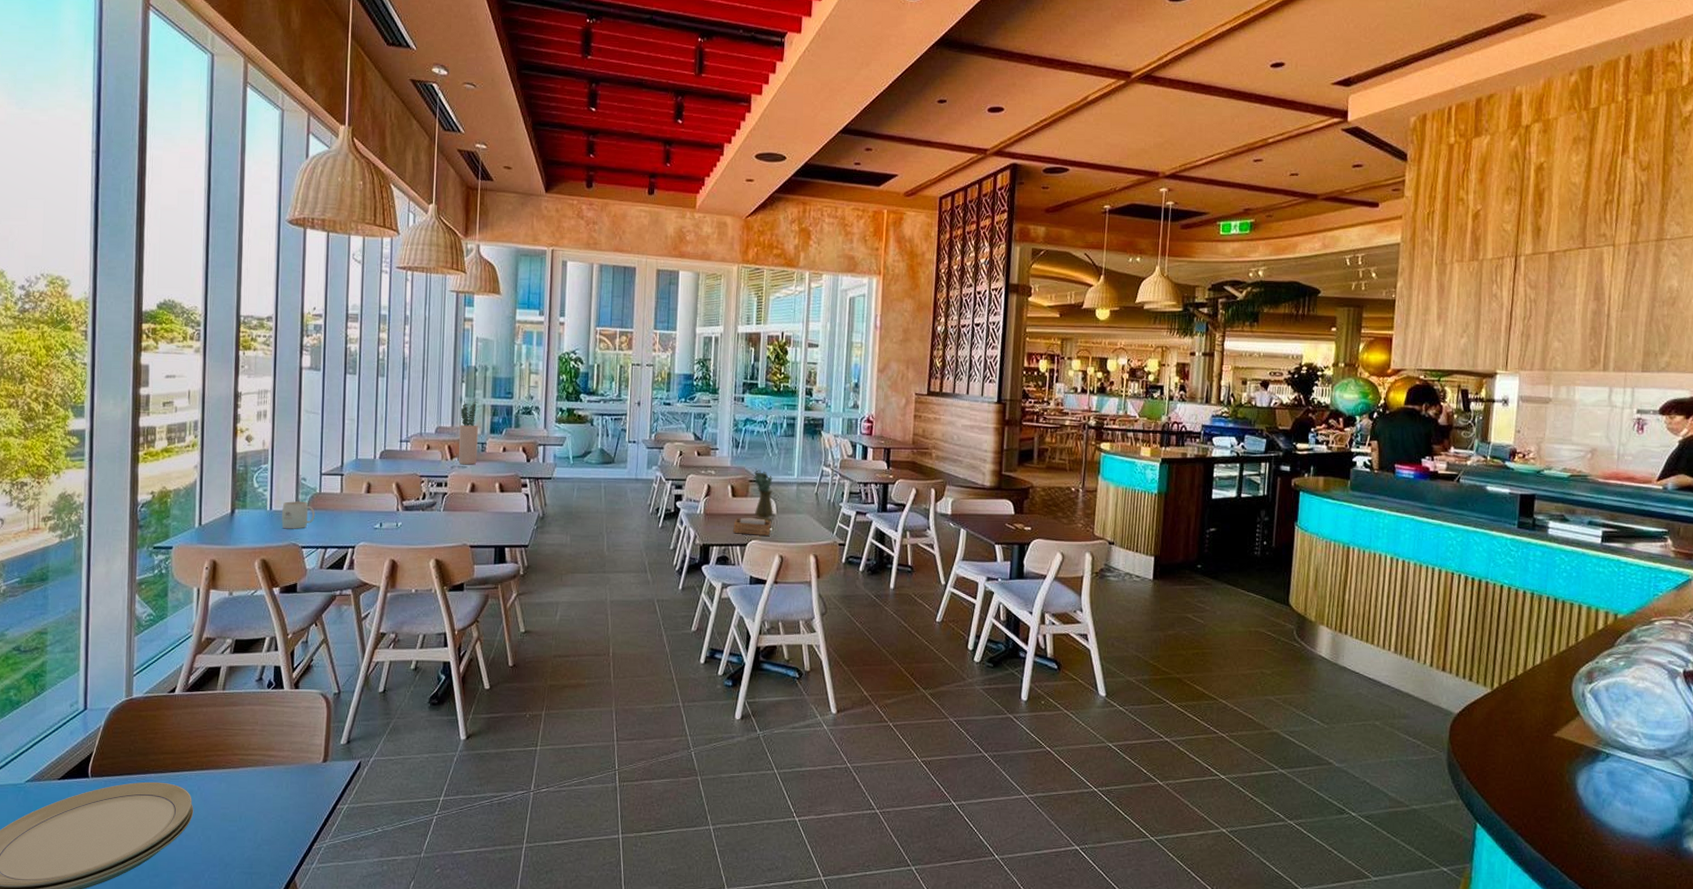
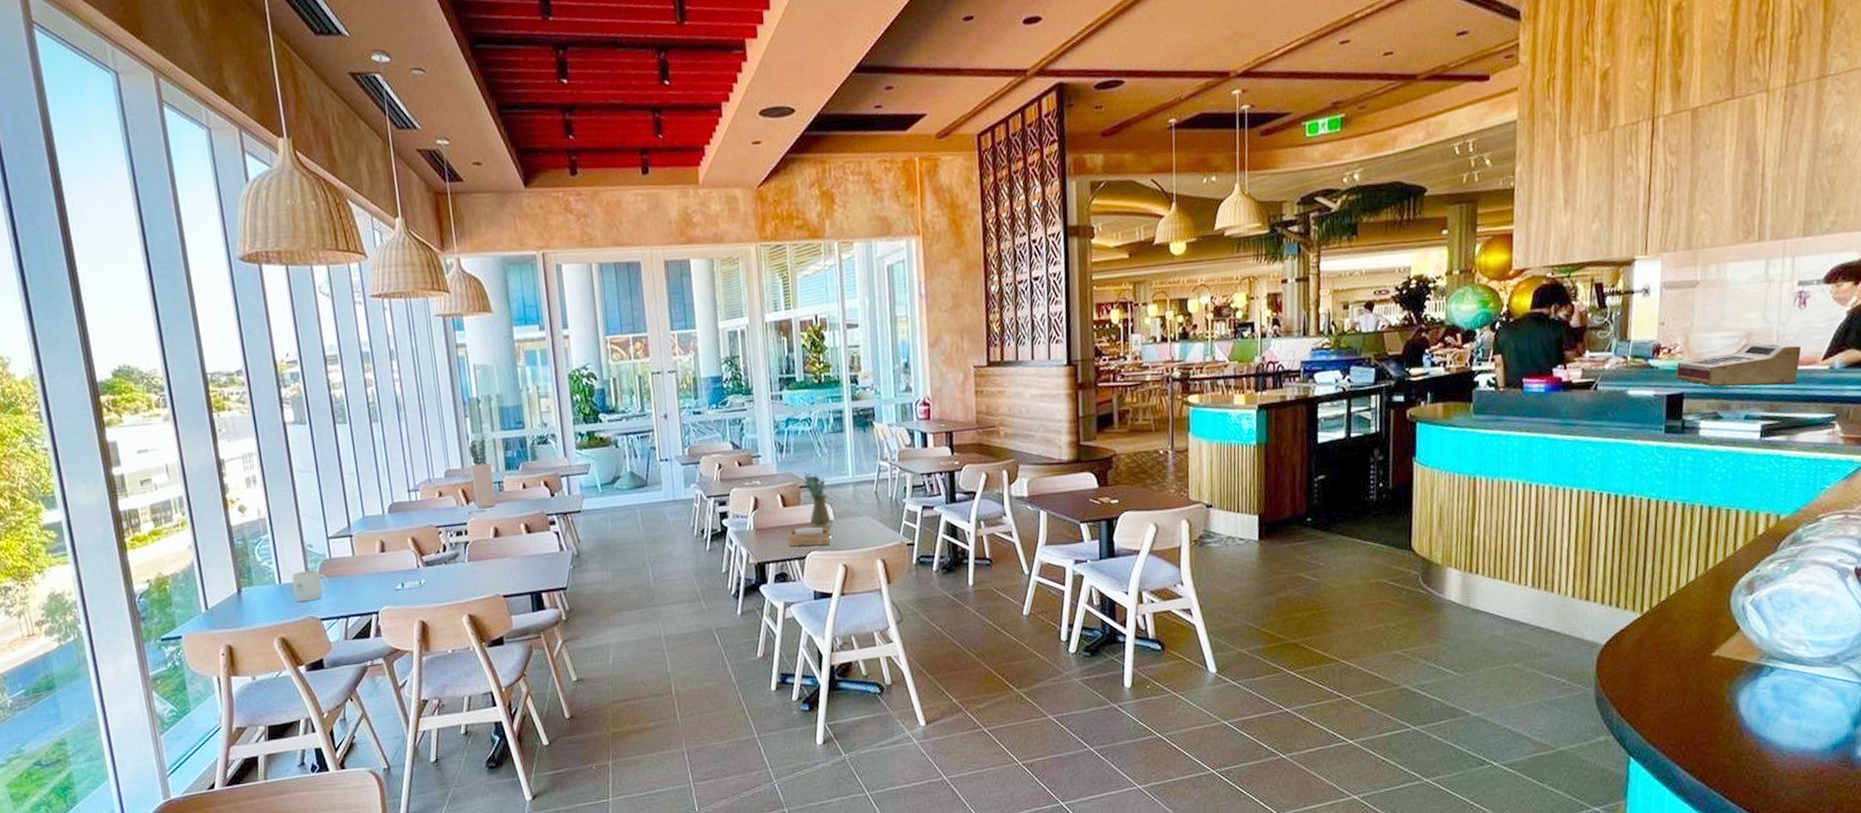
cash register: none [1528,457,1639,498] -> present [1675,342,1802,386]

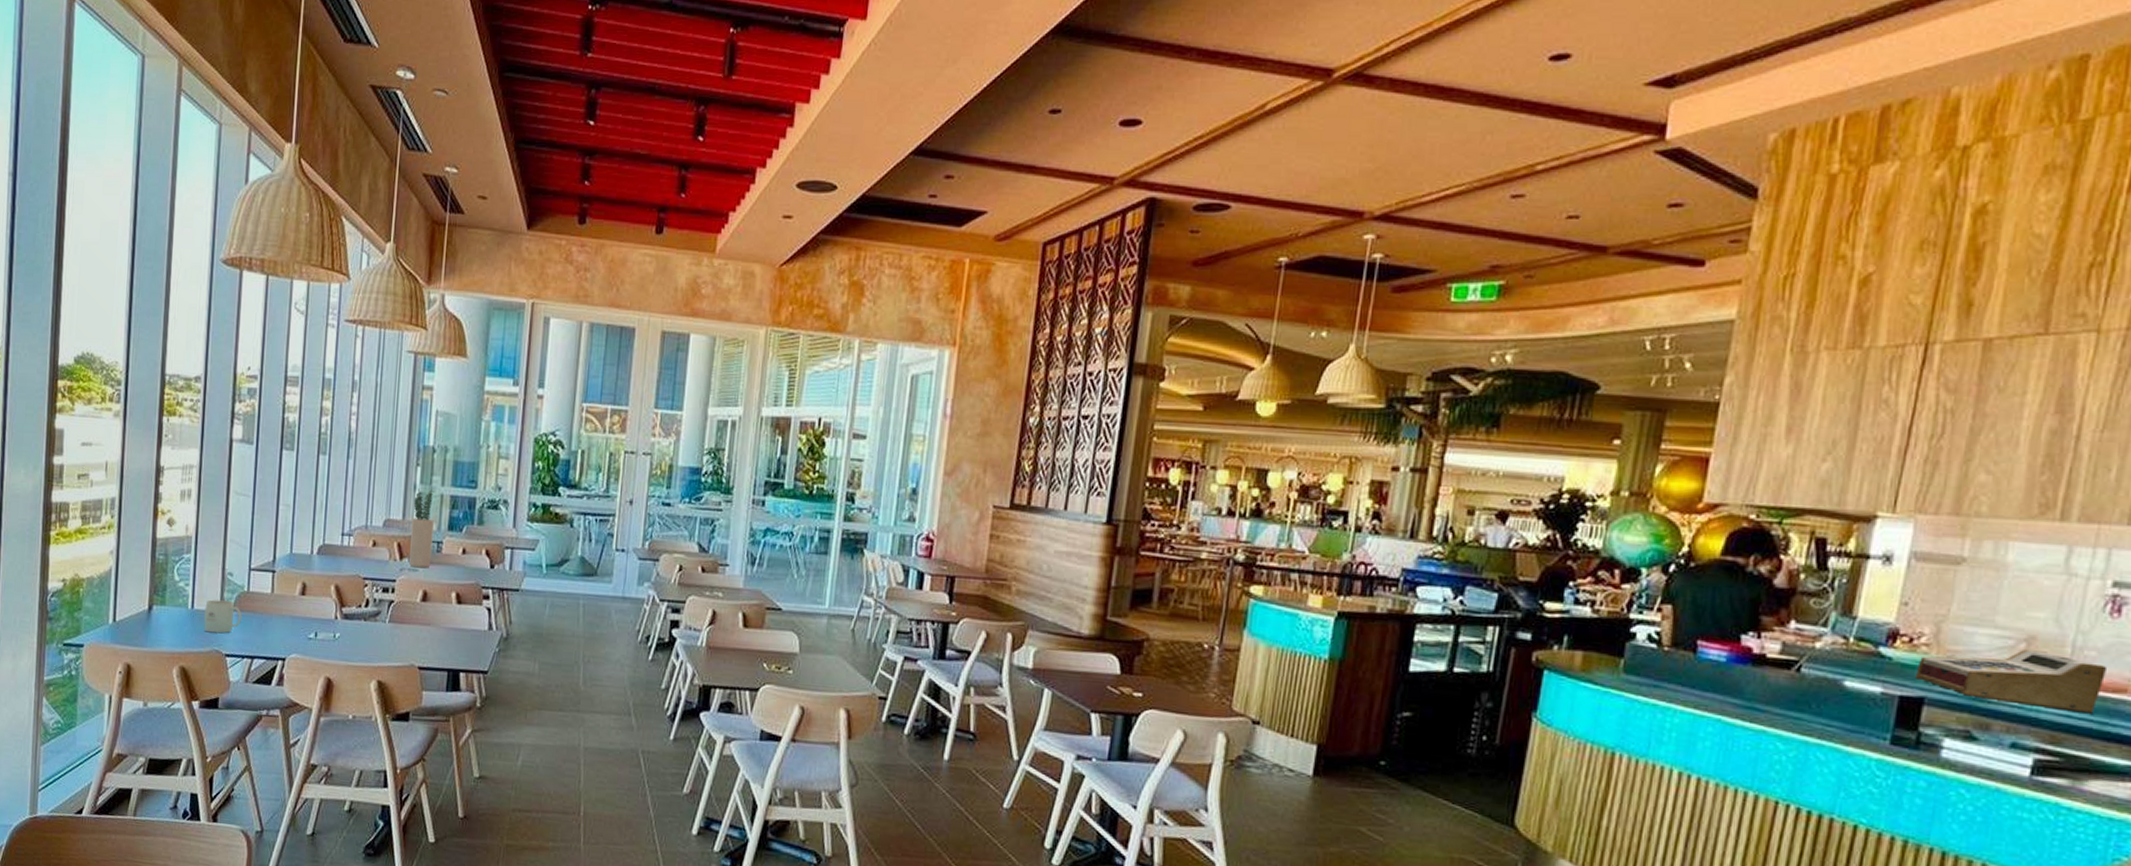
napkin holder: present [788,527,831,547] -> none [742,654,792,680]
vase: present [803,472,831,530] -> none [771,593,797,662]

